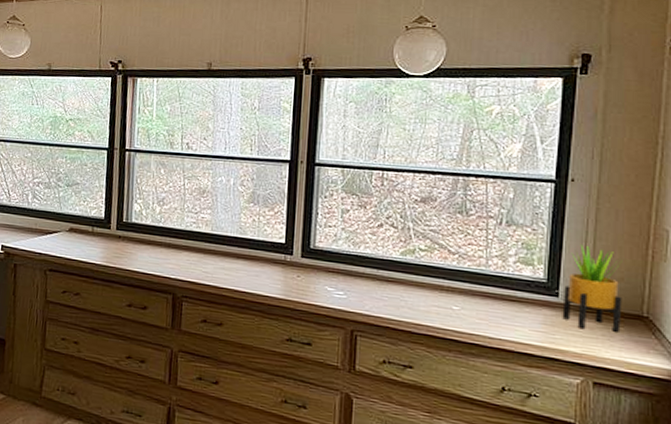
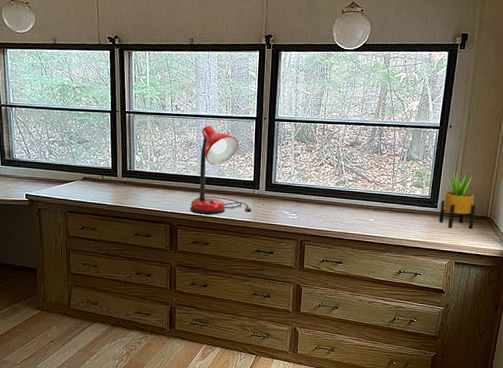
desk lamp: none [199,168,282,286] -> present [189,125,252,215]

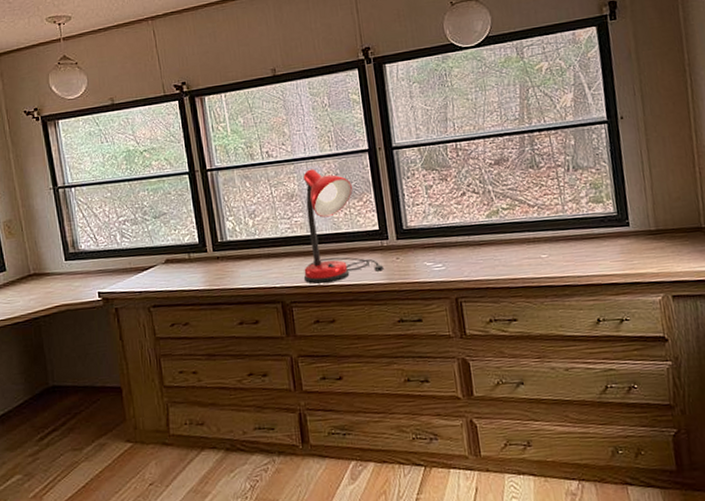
potted plant: present [439,171,476,229] -> none [632,174,686,251]

